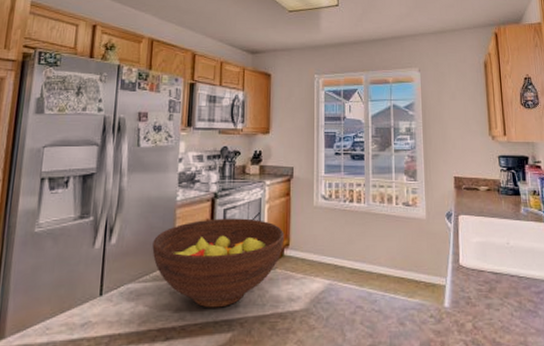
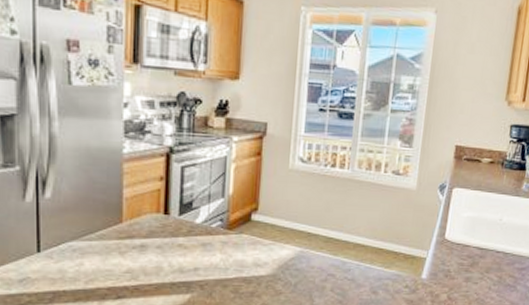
fruit bowl: present [152,218,285,308] -> none [96,176,253,270]

